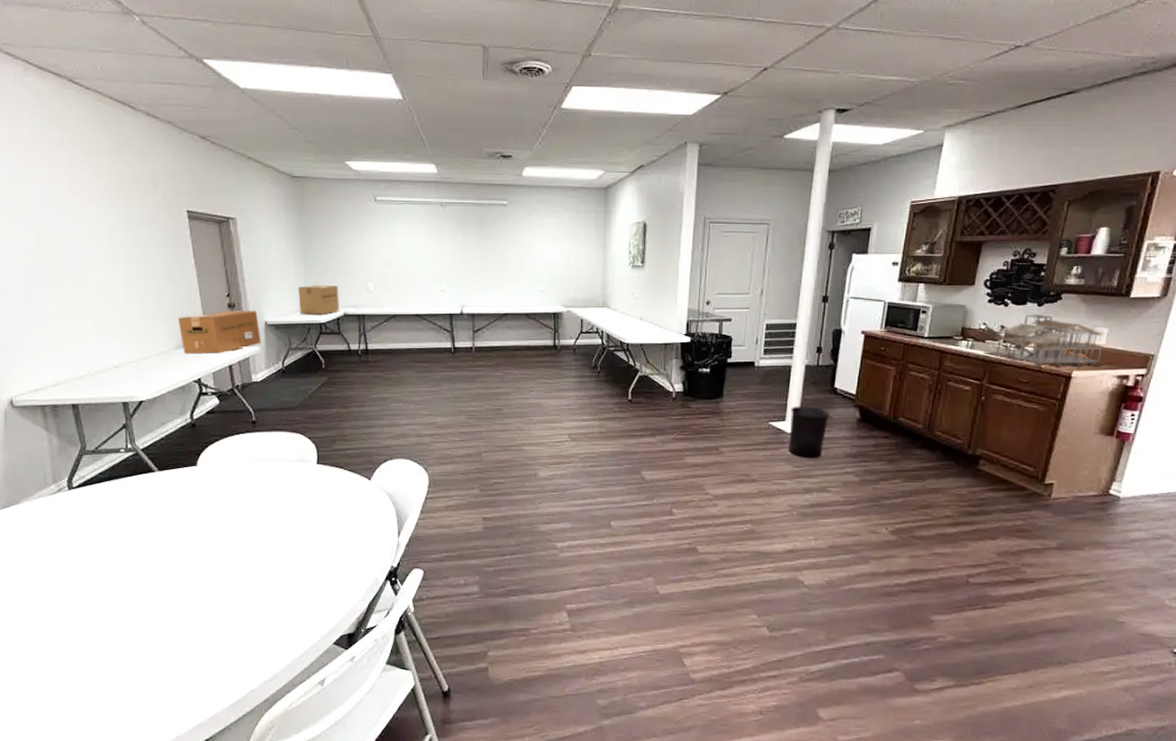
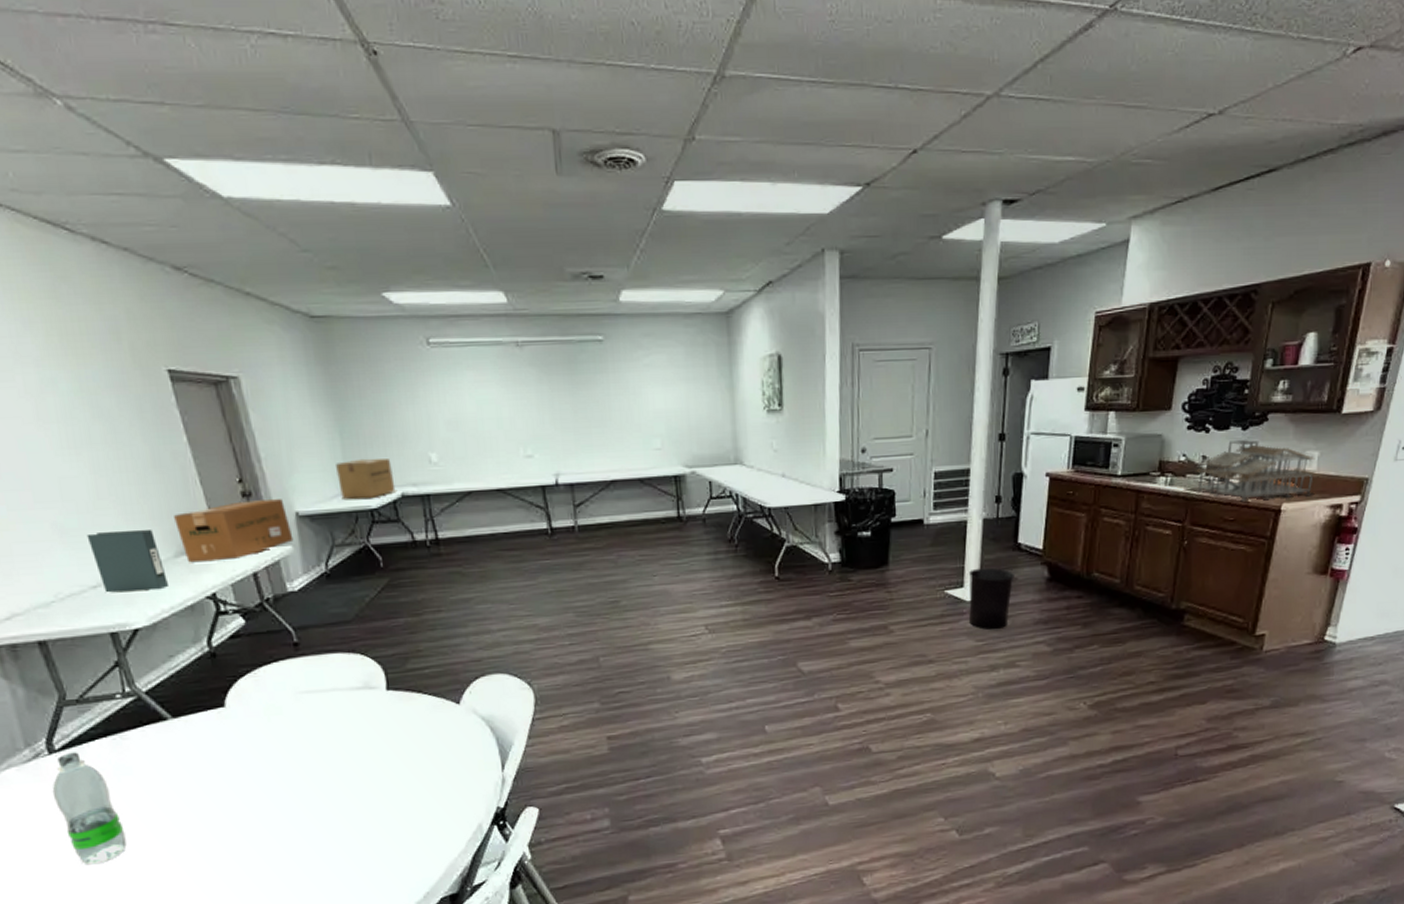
bottle: none [67,490,114,578] -> present [52,752,127,865]
binder: none [116,327,168,373] -> present [86,530,168,593]

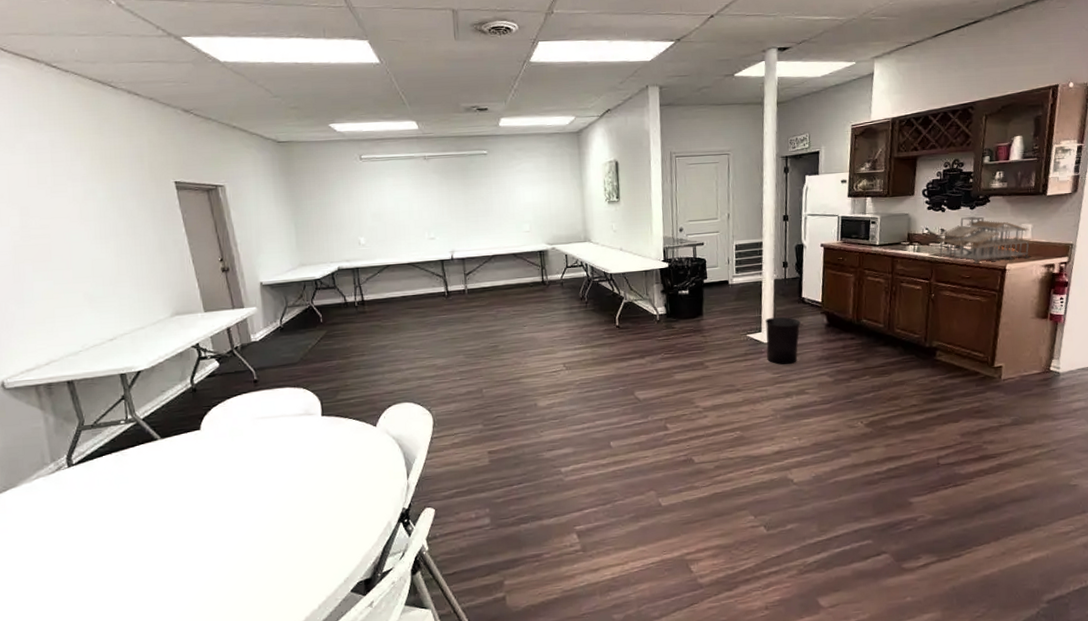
bottle: present [52,752,127,865] -> none [68,465,120,555]
binder: present [86,530,168,593] -> none [108,297,165,344]
box: present [174,499,294,563] -> none [172,273,258,321]
box: present [336,458,396,500] -> none [291,242,334,273]

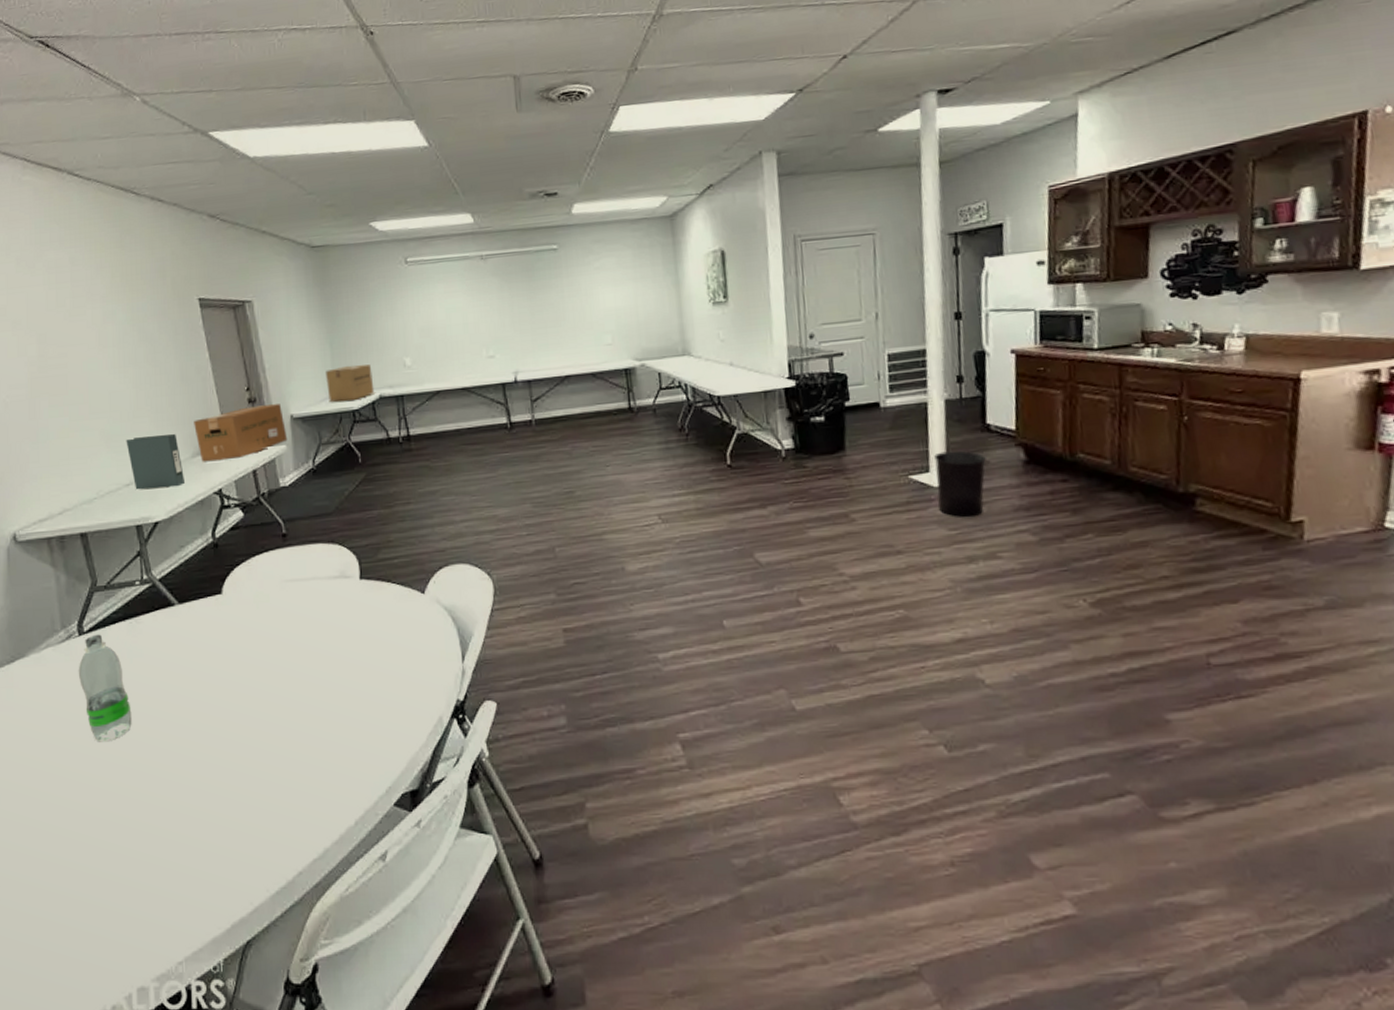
bottle: none [68,465,120,555] -> present [78,634,132,742]
binder: none [108,297,165,344] -> present [126,434,184,490]
box: none [172,273,258,321] -> present [194,404,288,462]
box: none [291,242,334,273] -> present [326,364,375,403]
dish rack: present [936,216,1036,264] -> none [1185,304,1347,372]

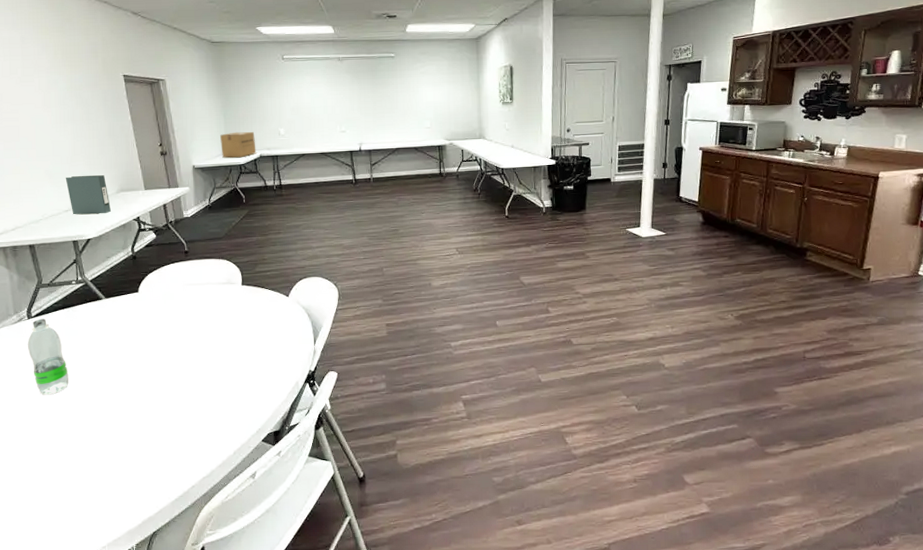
box: present [194,404,288,462] -> none [119,157,190,197]
waste bin: present [934,450,986,517] -> none [644,213,677,258]

